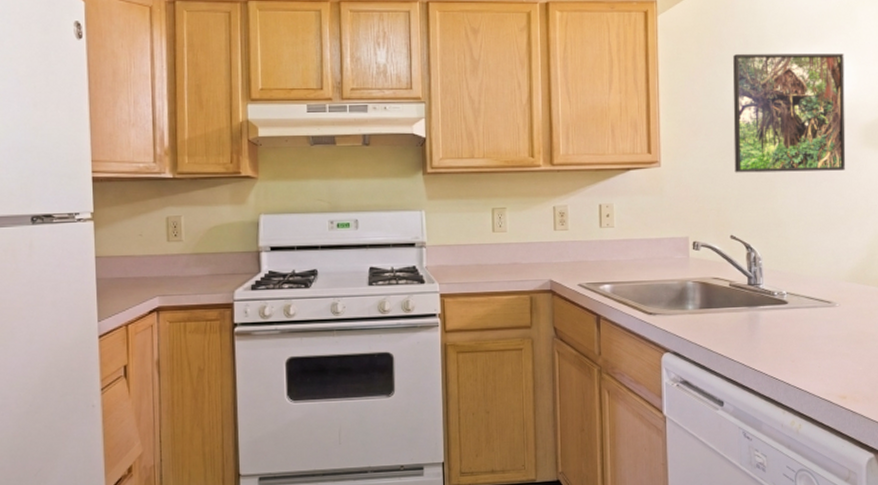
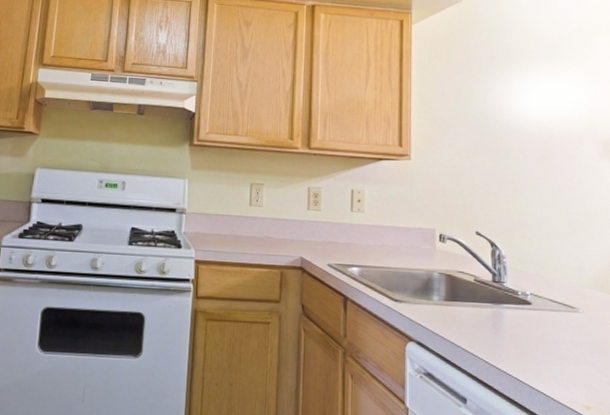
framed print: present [733,53,846,173] -> none [479,64,587,180]

